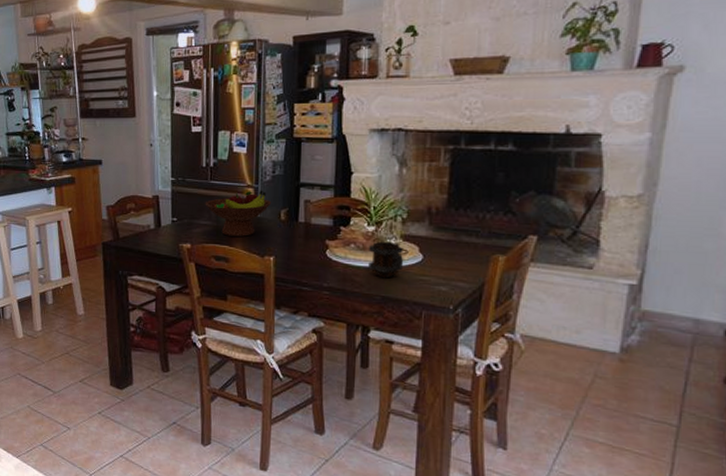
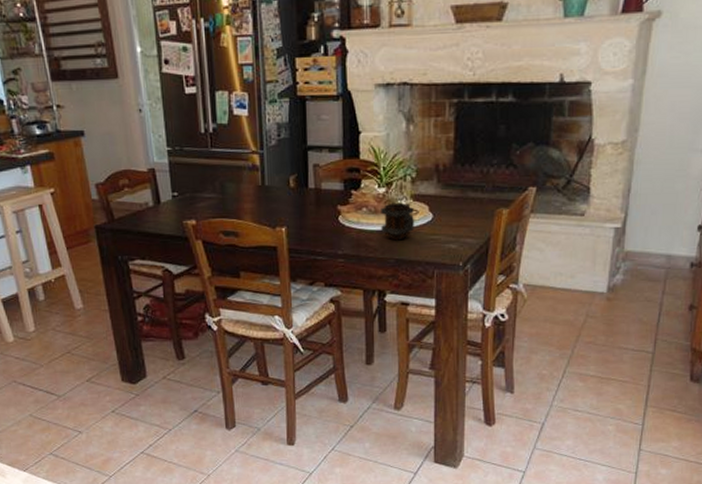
fruit bowl: present [205,190,272,237] -> none [207,156,279,208]

